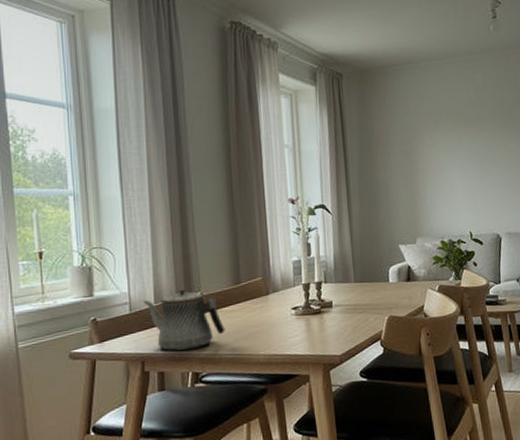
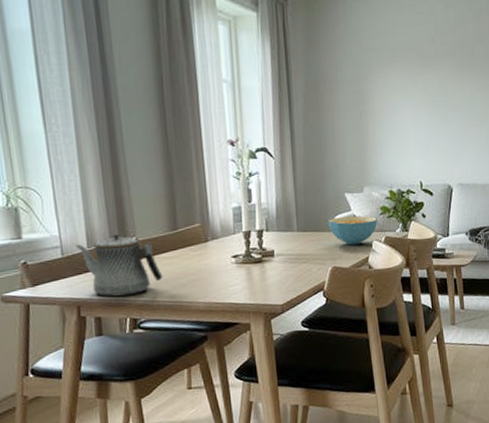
cereal bowl: none [383,265,431,295] -> present [328,215,377,246]

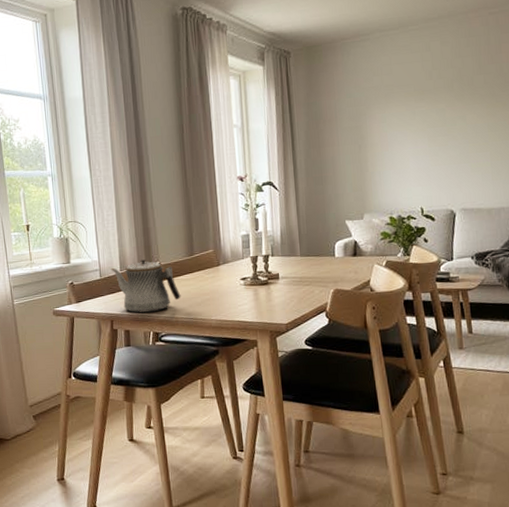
cereal bowl: present [328,215,377,246] -> none [329,241,378,269]

